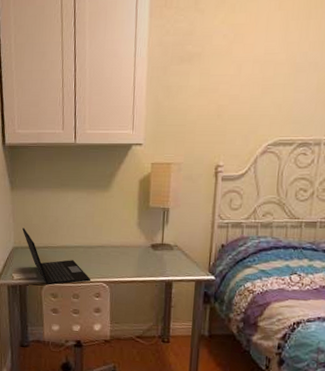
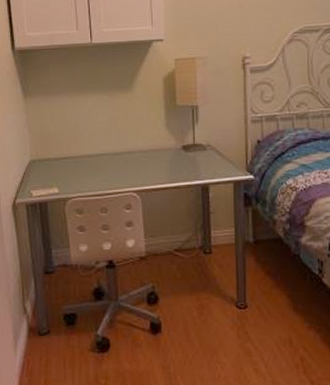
laptop: present [22,228,90,285] -> none [39,138,119,200]

